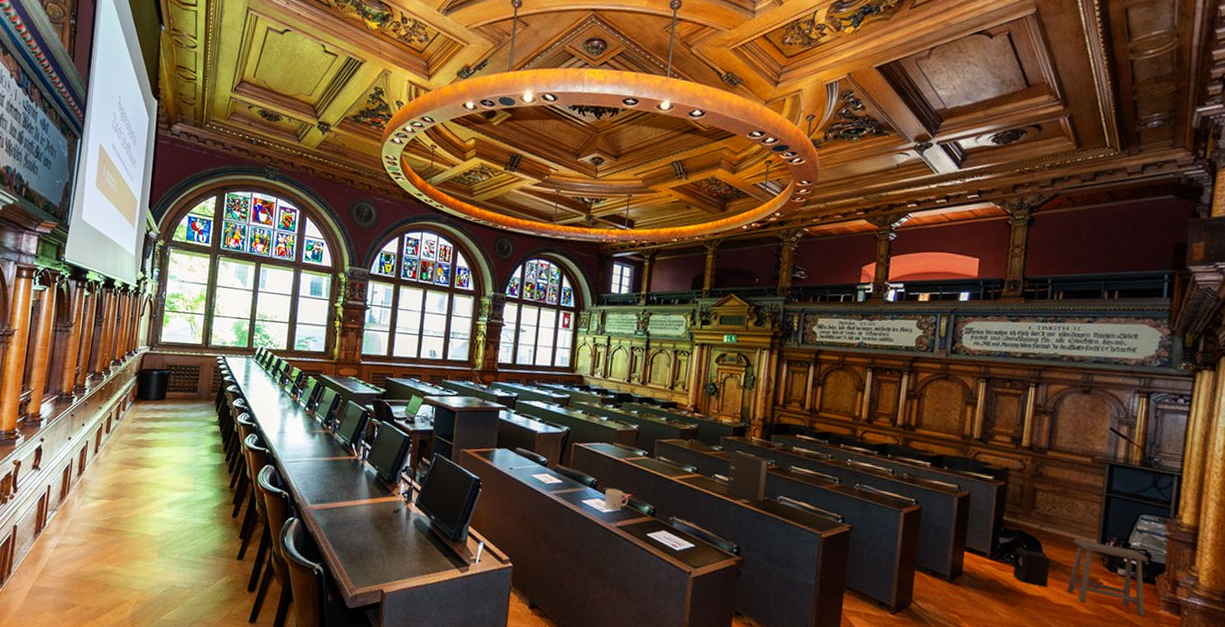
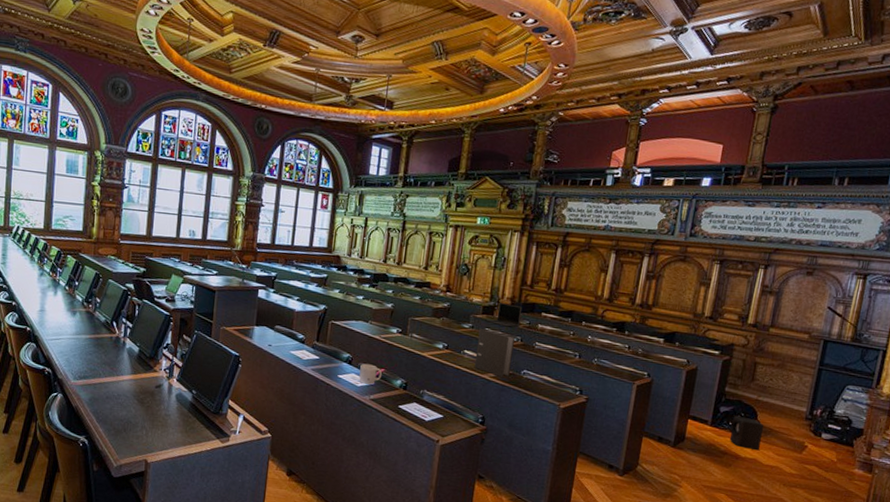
laptop: none [736,423,776,450] -> present [485,302,523,328]
stool: present [1066,538,1148,617] -> none [775,406,850,475]

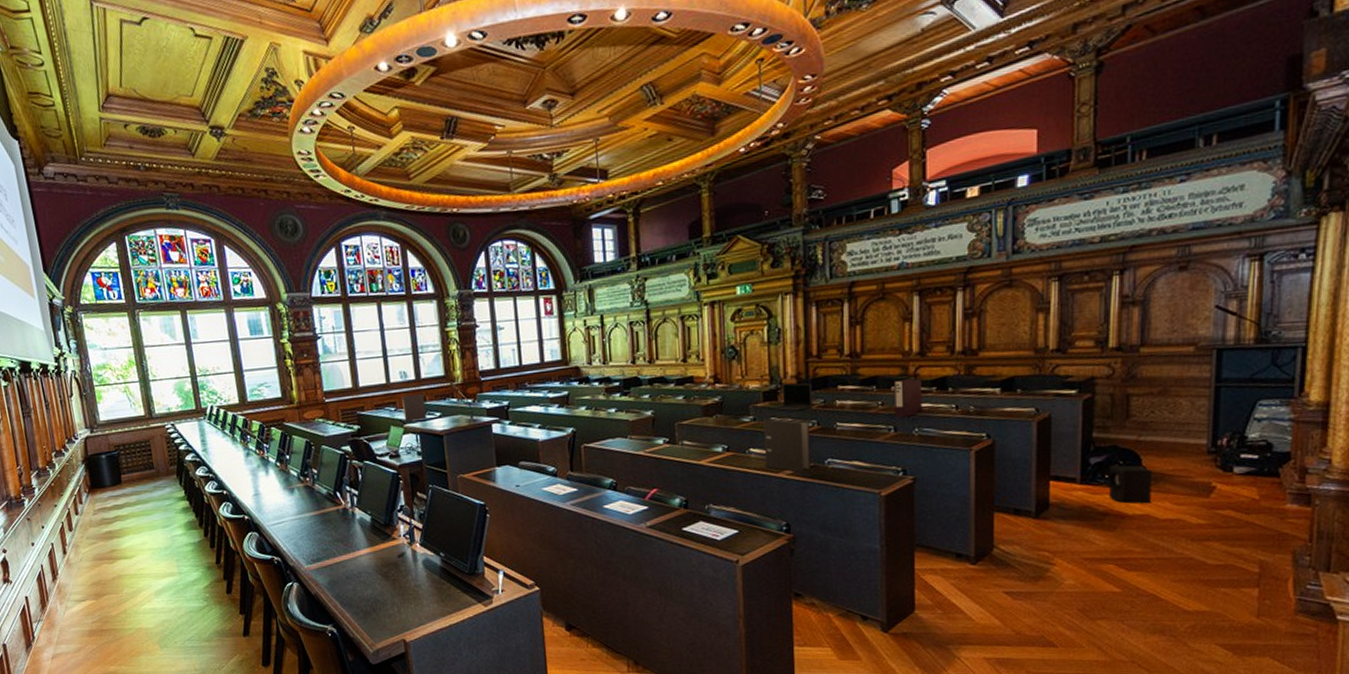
binder: none [185,251,207,275] -> present [402,393,427,423]
mug: present [359,363,383,386] -> none [628,486,656,511]
binder: none [581,317,607,348] -> present [893,377,922,418]

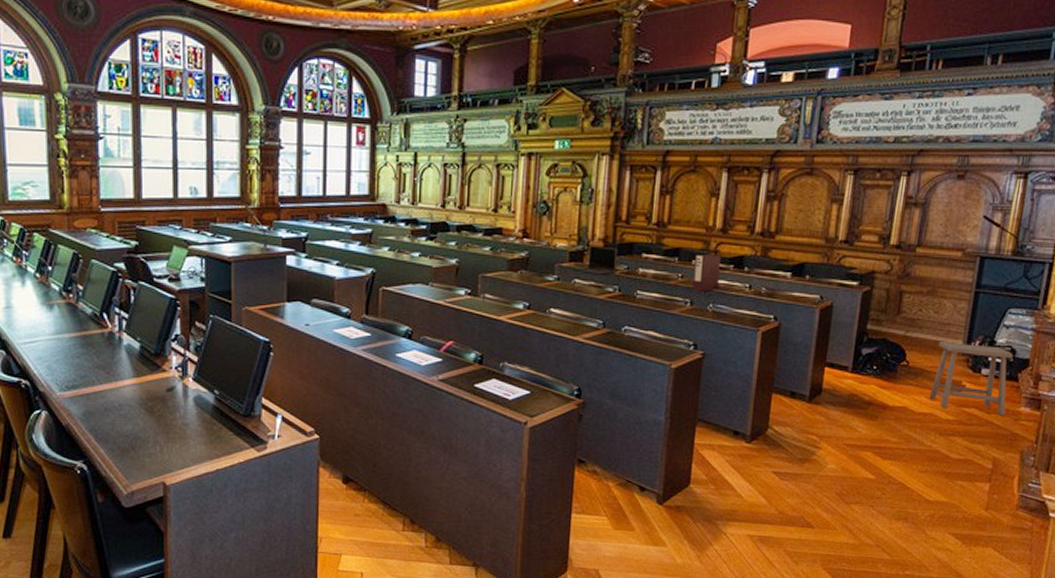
binder: present [402,393,427,423] -> none [189,213,215,244]
binder: present [763,417,811,474] -> none [564,279,611,339]
speaker: present [1107,465,1153,504] -> none [874,357,915,396]
stool: none [1174,441,1270,515] -> present [929,341,1013,416]

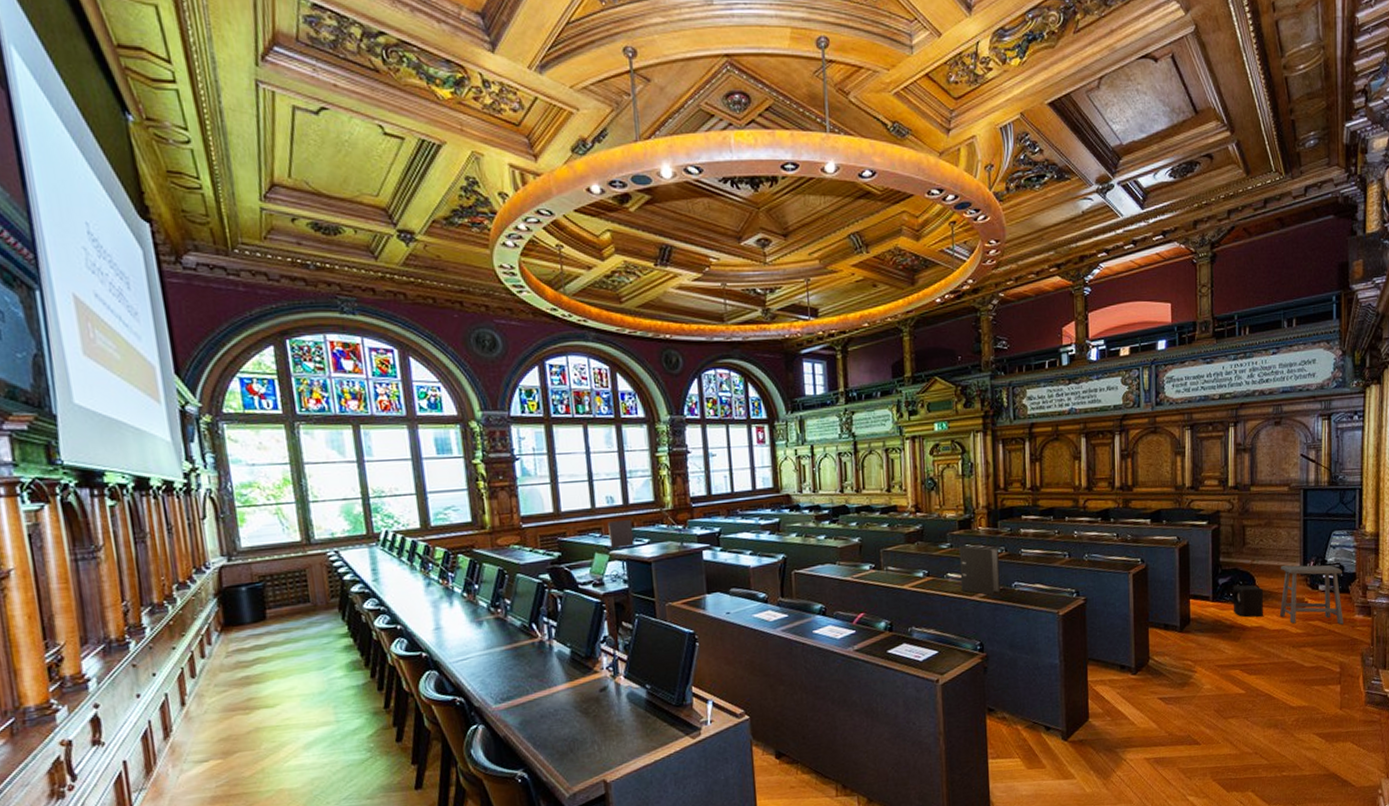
binder: none [189,213,215,244] -> present [608,519,635,549]
binder: none [564,279,611,339] -> present [959,544,1001,596]
laptop: present [573,244,618,275] -> none [963,512,1002,539]
binder: present [692,253,721,292] -> none [1066,509,1090,545]
speaker: none [874,357,915,396] -> present [1231,584,1264,617]

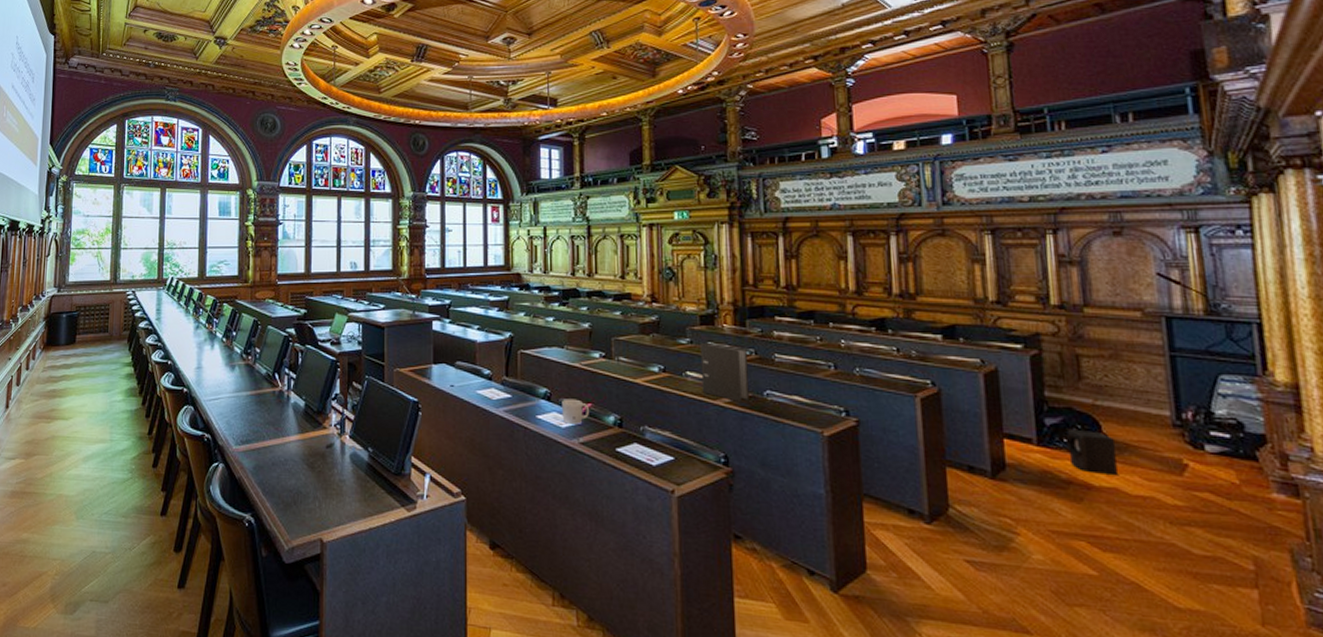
binder: present [608,519,635,549] -> none [349,284,371,312]
mug: none [836,610,863,636] -> present [562,399,590,426]
stool: present [1279,565,1343,625] -> none [1140,411,1253,503]

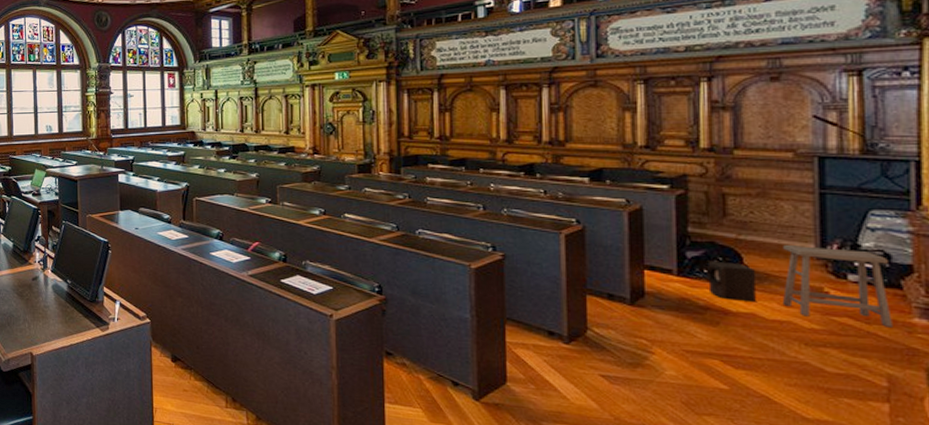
mug: present [562,399,590,426] -> none [233,238,258,261]
binder: present [700,342,749,403] -> none [357,188,402,241]
stool: none [1140,411,1253,503] -> present [782,244,893,327]

